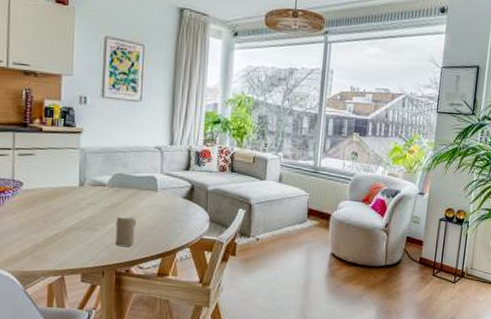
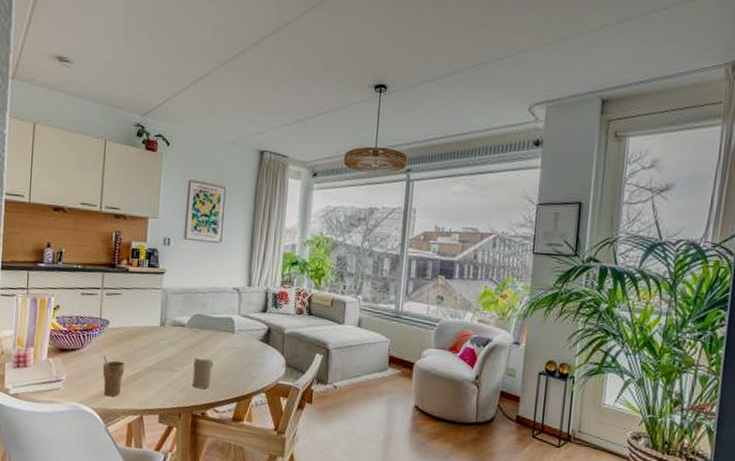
cup: none [19,218,43,259] -> present [103,356,125,397]

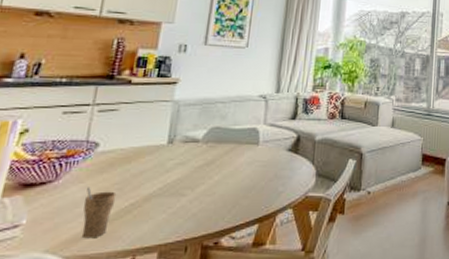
candle: present [192,358,214,389] -> none [204,176,232,214]

